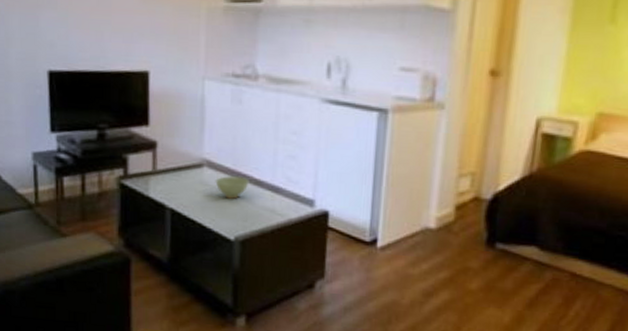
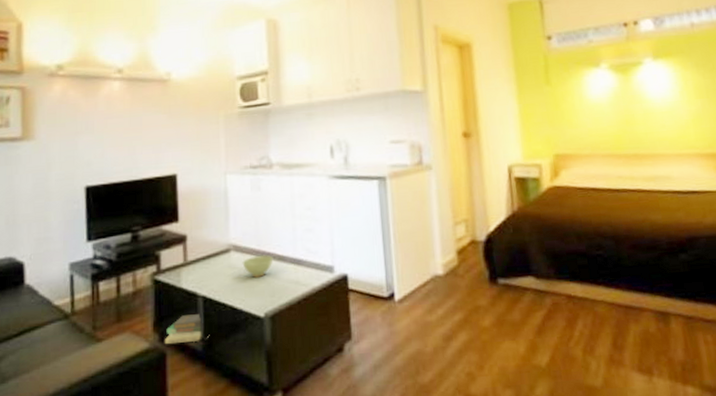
books: none [129,225,176,254] -> present [164,314,210,345]

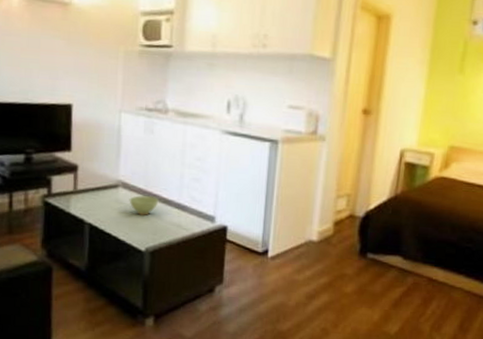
books: present [164,314,210,345] -> none [51,238,93,263]

